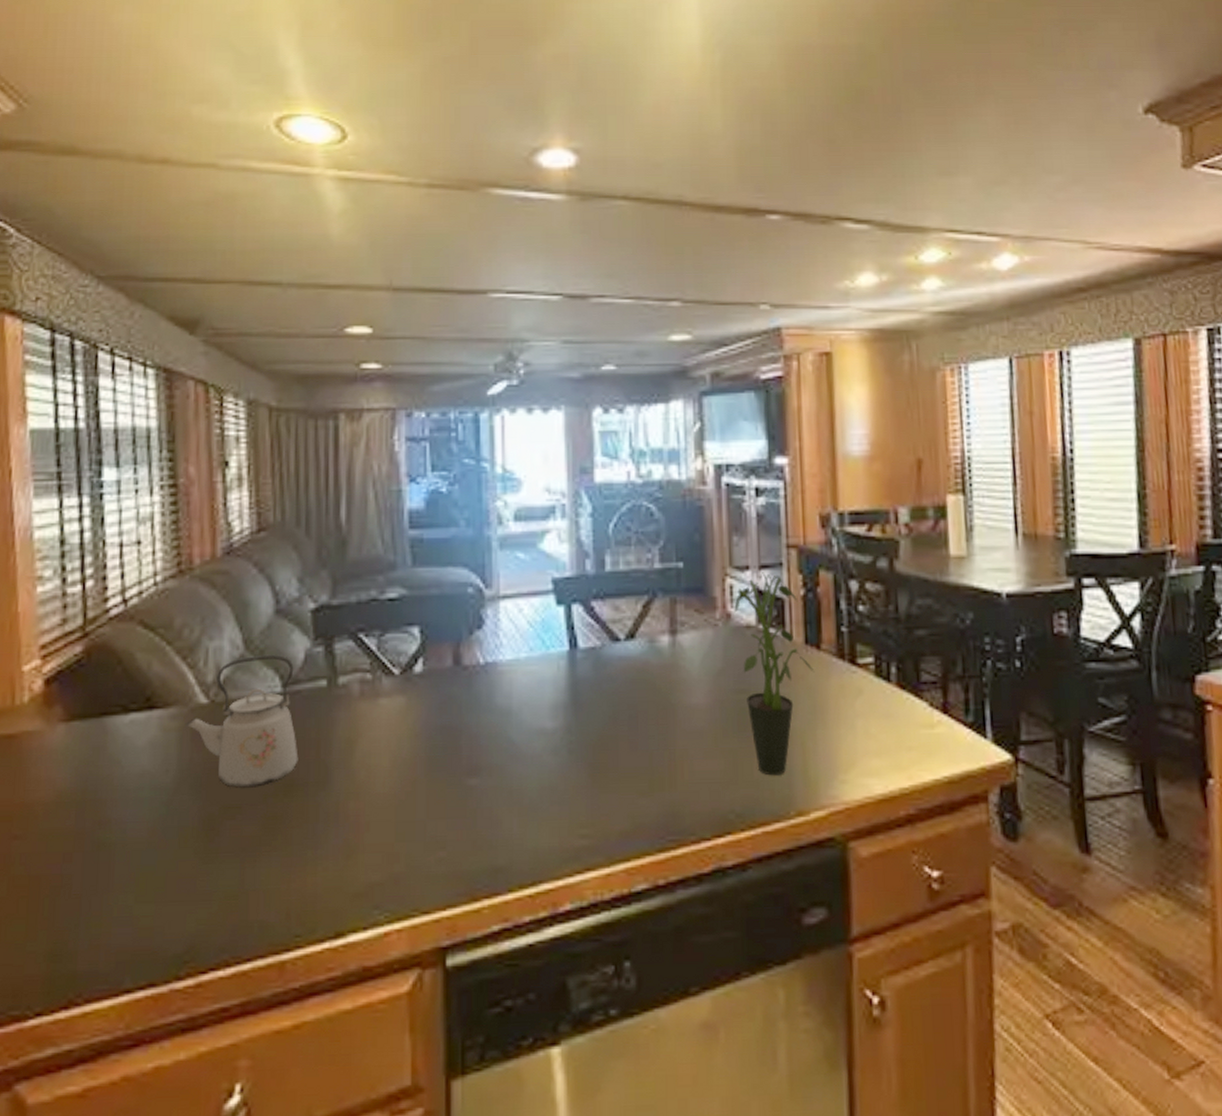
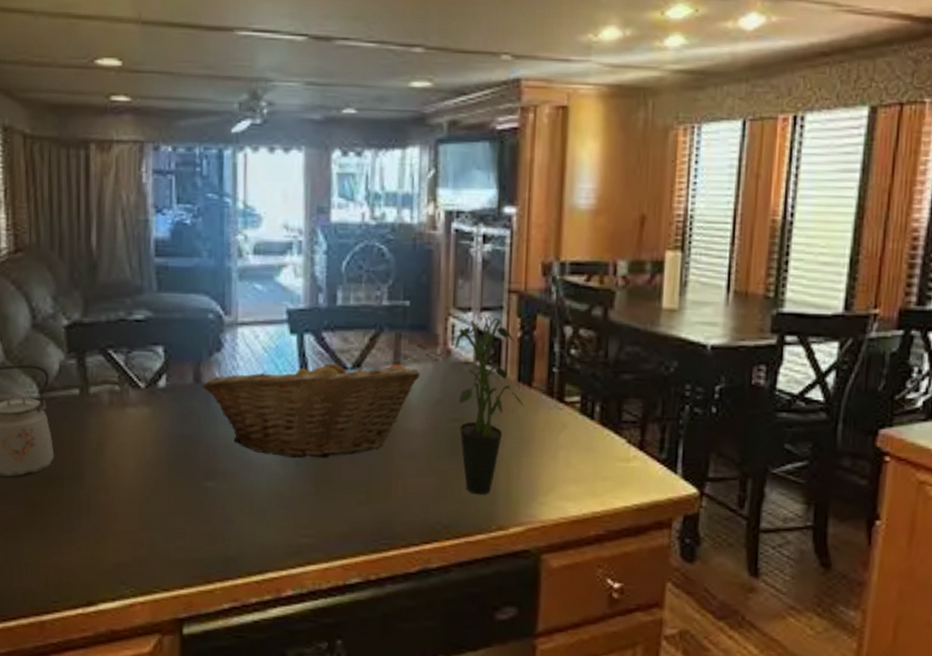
fruit basket: none [463,629,699,745] -> present [202,356,420,458]

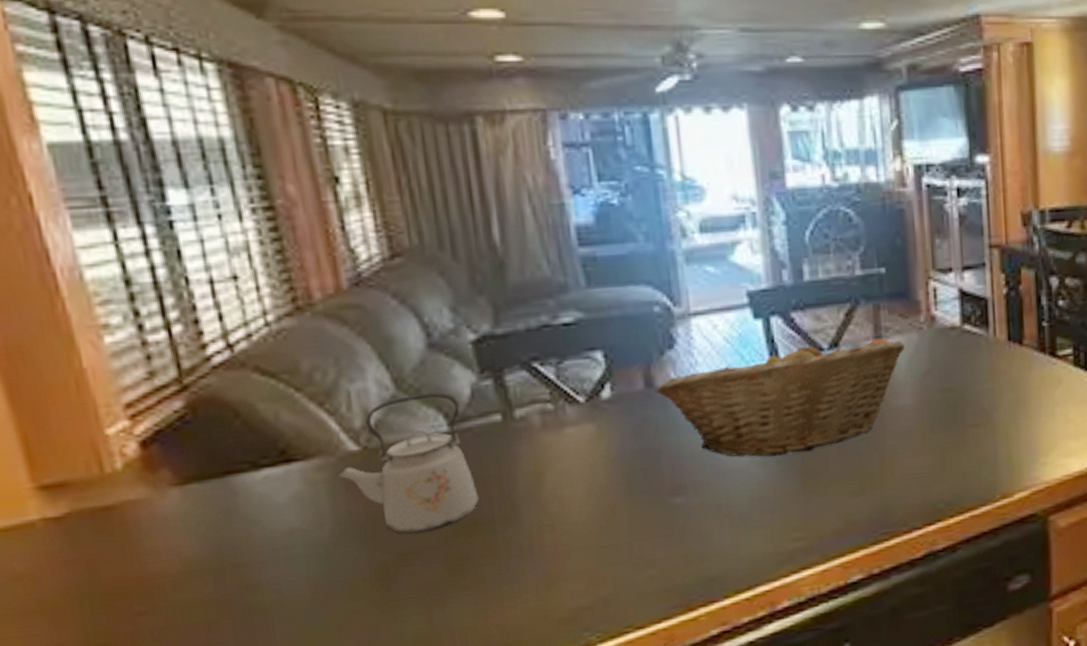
potted plant: present [454,314,525,495] -> none [938,273,1018,465]

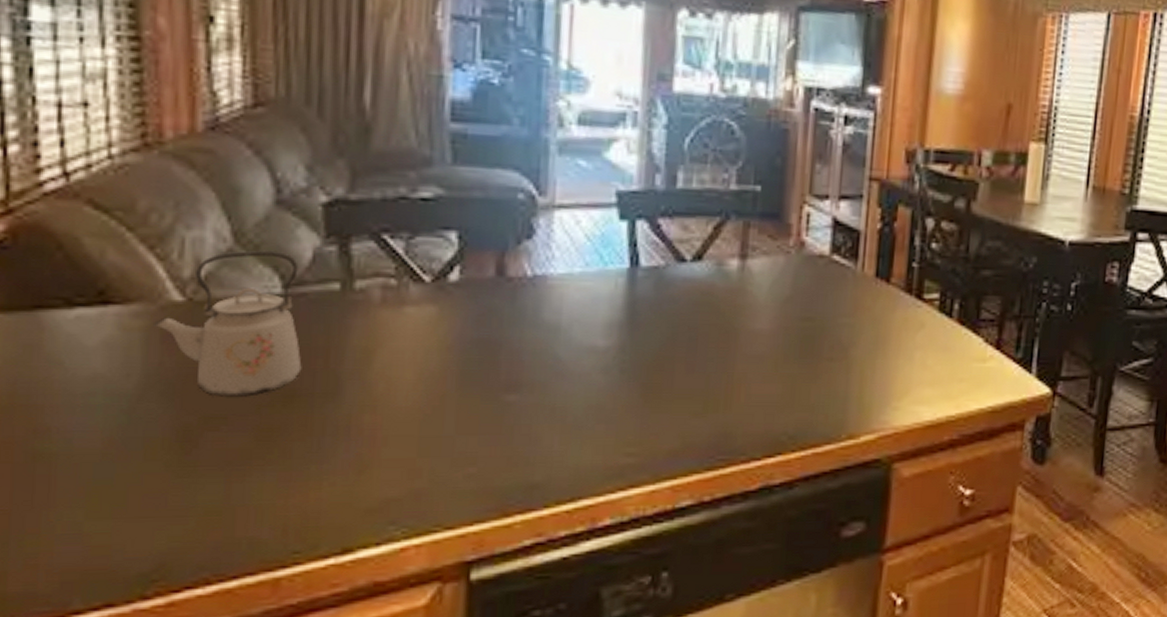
fruit basket: present [656,338,905,457] -> none [507,246,770,364]

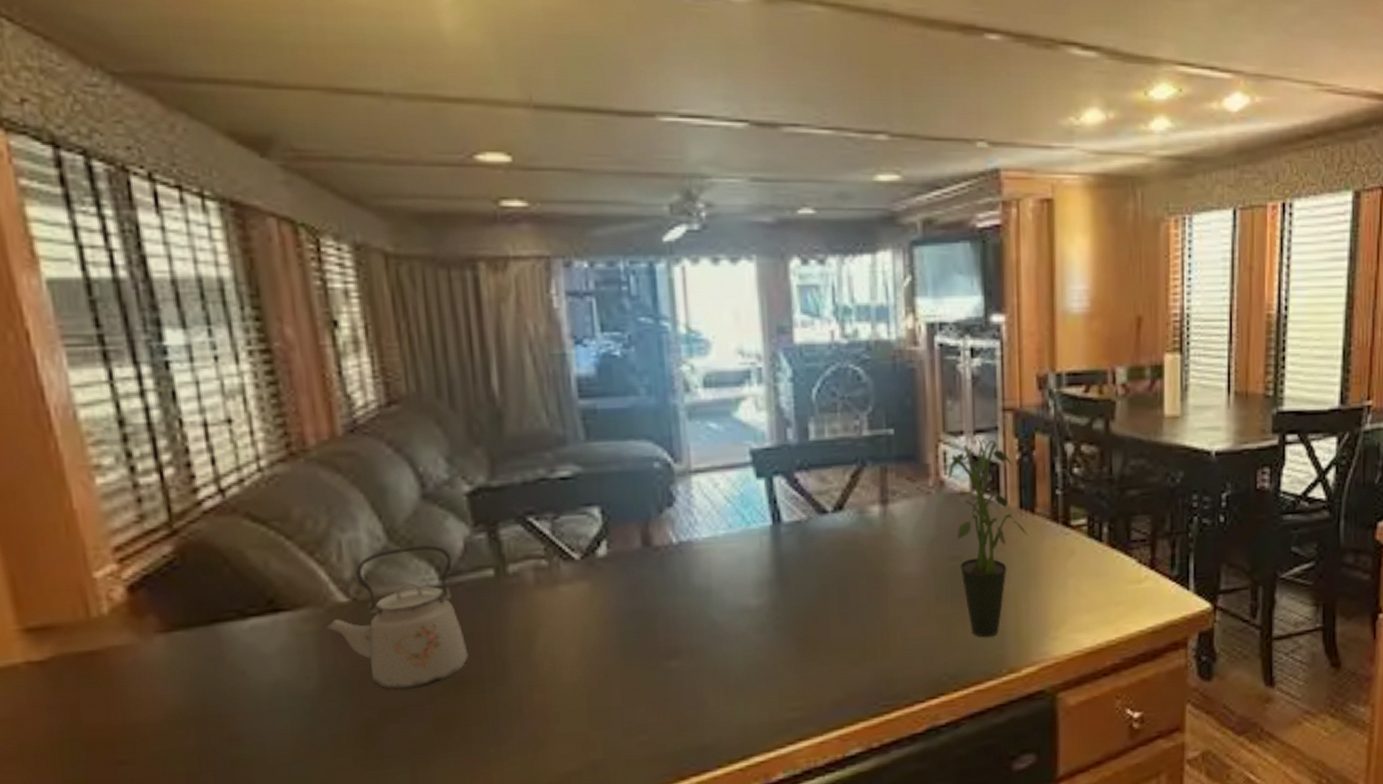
potted plant: none [809,203,882,401] -> present [948,437,1029,638]

